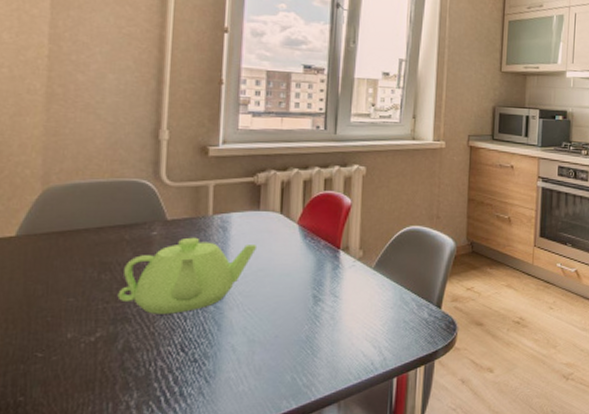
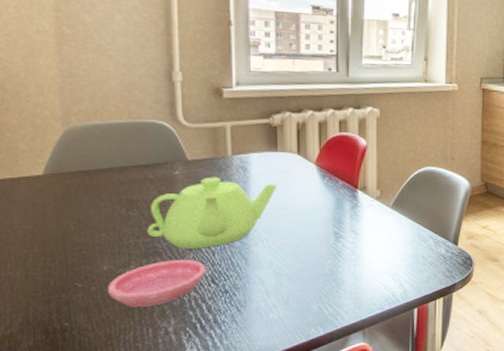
saucer: none [70,326,176,379] -> present [108,260,206,307]

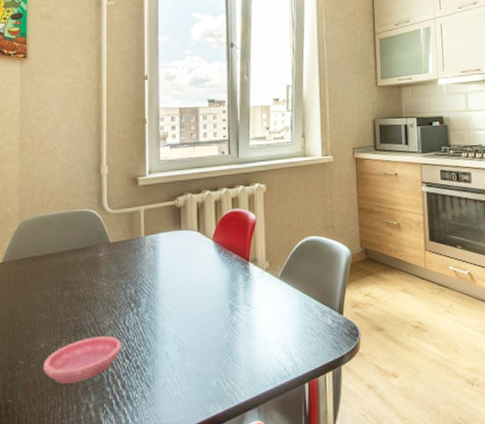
teapot: present [147,177,278,249] -> none [76,256,181,326]

